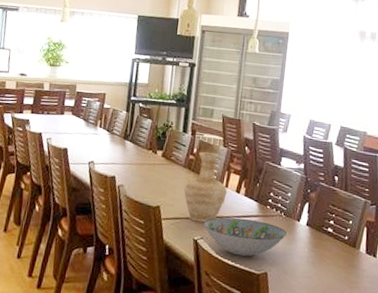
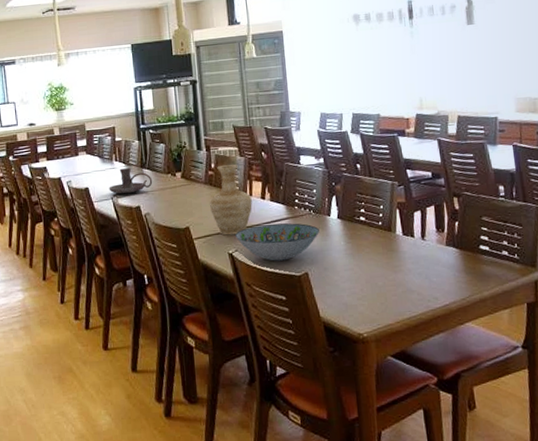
candle holder: none [87,135,133,163] -> present [109,168,153,194]

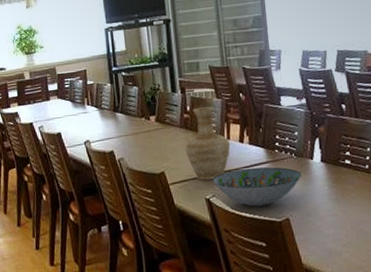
candle holder: present [109,168,153,194] -> none [81,112,126,139]

